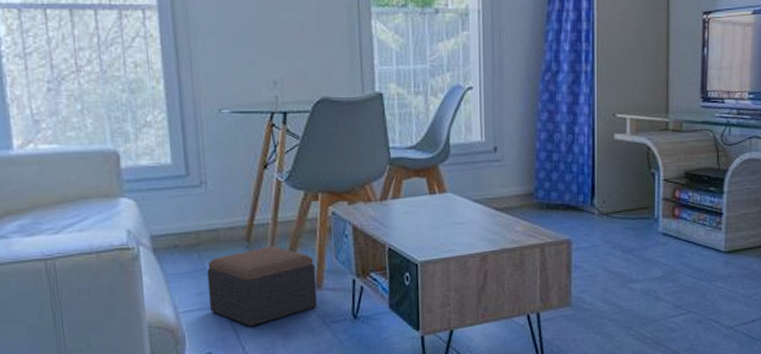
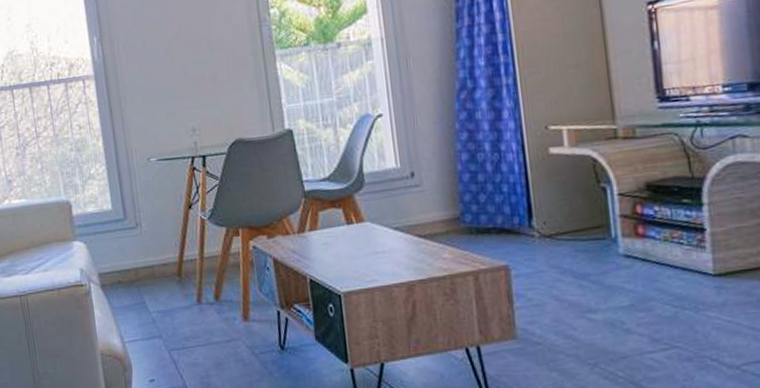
footstool: present [206,245,318,327] -> none [145,280,246,357]

